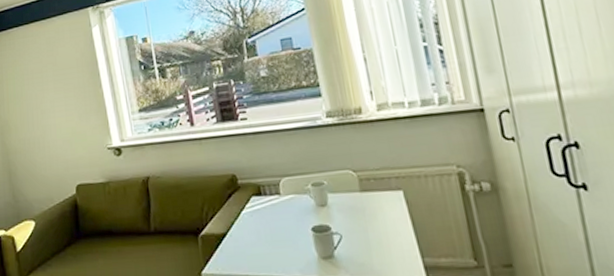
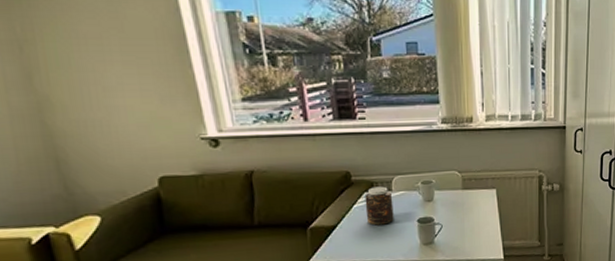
jar: none [252,189,286,234] -> present [365,186,394,226]

